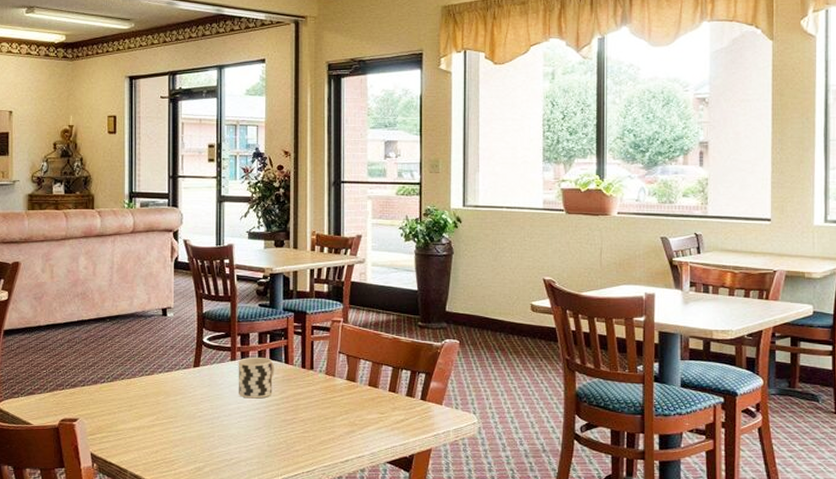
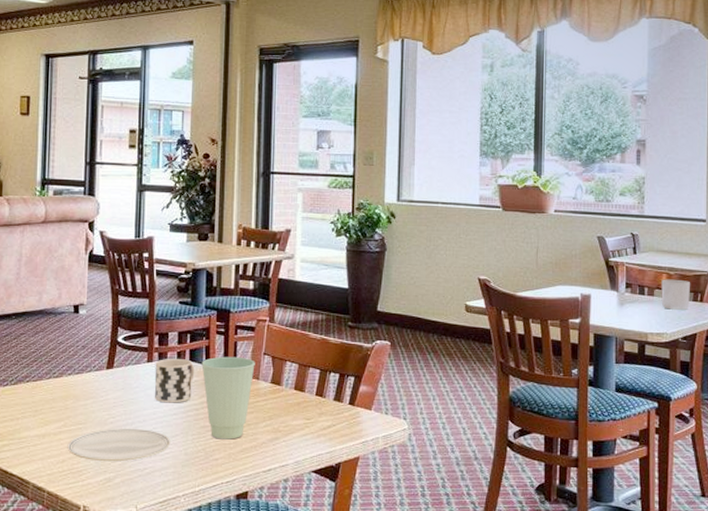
plate: none [160,422,255,453] -> present [67,429,171,462]
cup: none [281,355,331,432] -> present [201,356,255,440]
mug: none [726,277,756,307] -> present [661,279,691,310]

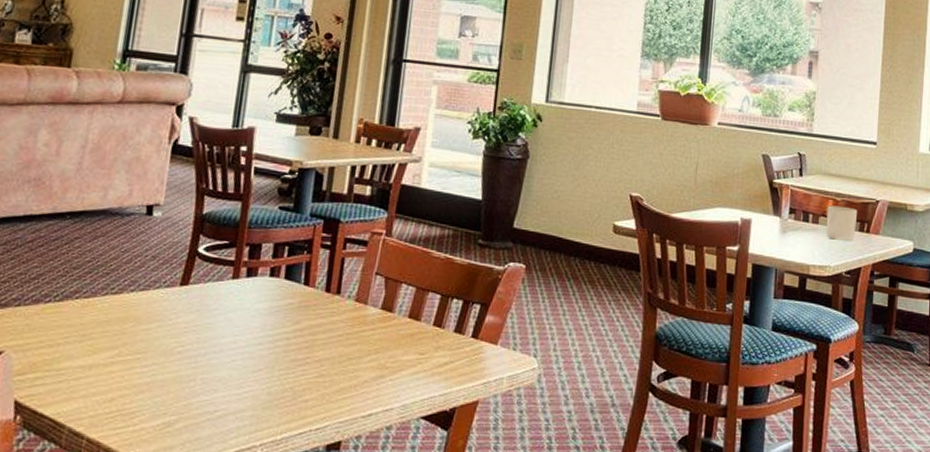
plate: present [67,429,171,462] -> none [119,360,252,402]
cup: present [154,358,195,403] -> none [236,275,291,330]
cup: present [201,356,255,440] -> none [299,275,365,377]

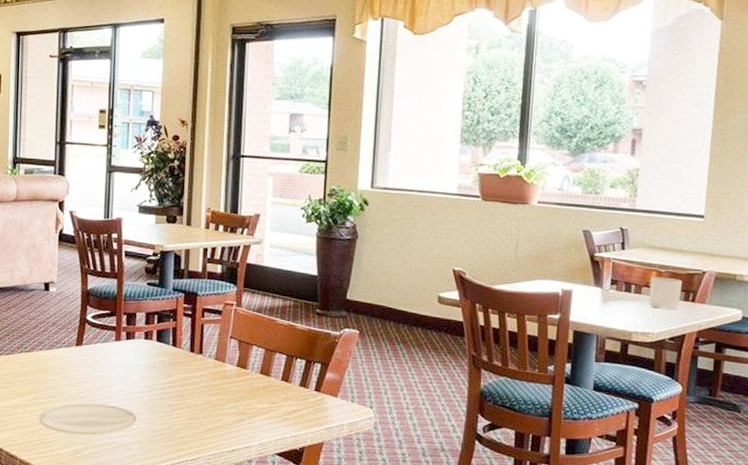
plate: none [119,360,252,402] -> present [38,403,138,435]

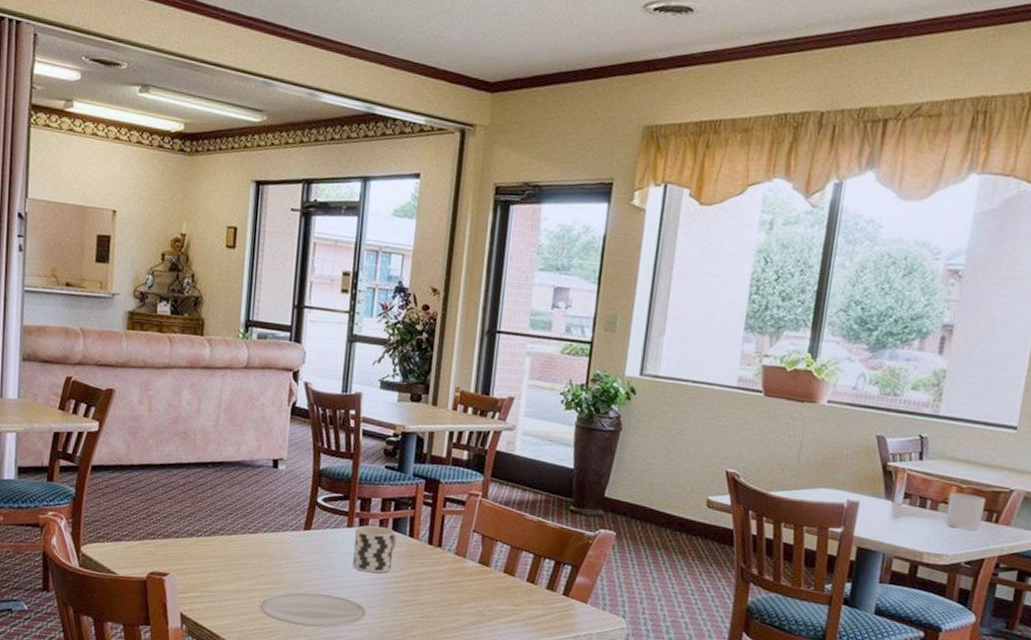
cup: none [121,338,162,382] -> present [352,525,397,574]

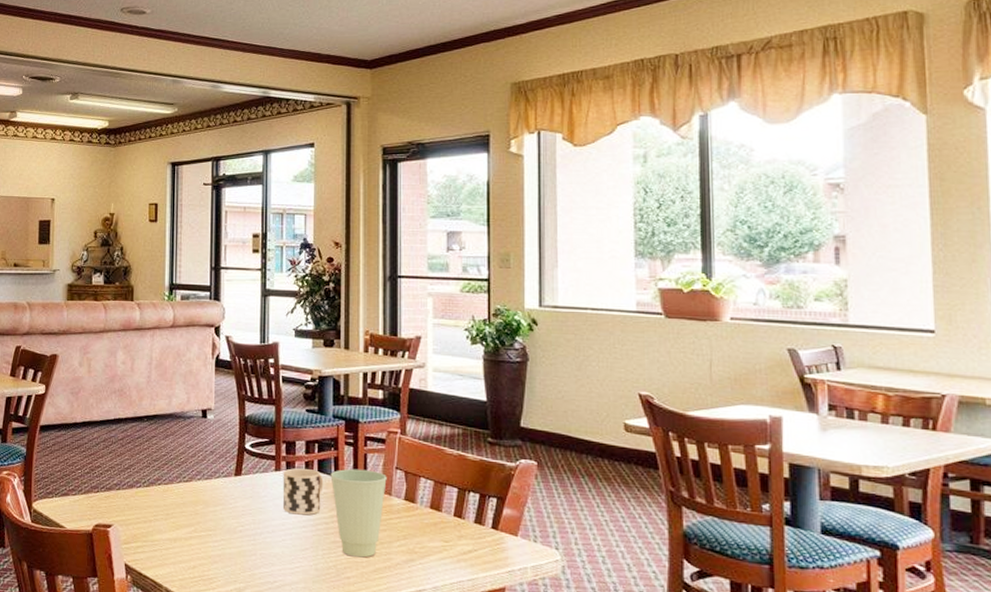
plate: present [259,592,367,628] -> none [198,537,301,573]
cup: none [404,529,463,618] -> present [330,468,387,558]
mug: present [945,492,987,531] -> none [877,401,919,439]

